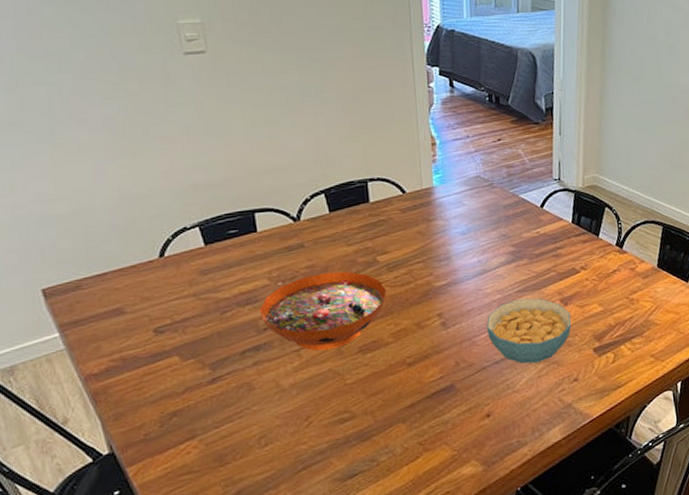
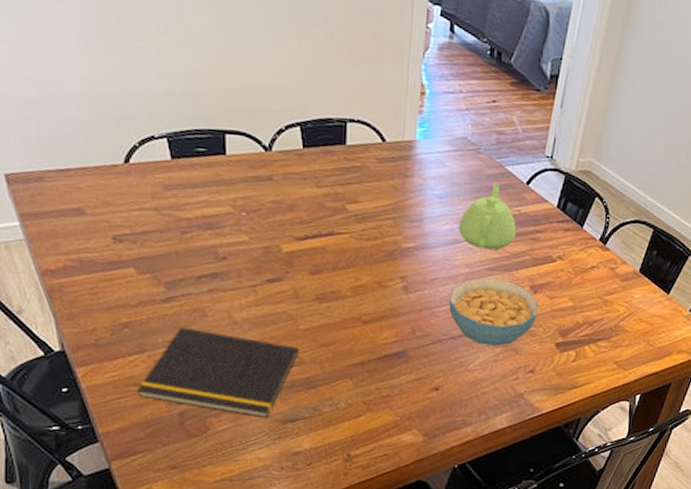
notepad: none [191,402,350,485] -> present [138,327,299,417]
decorative bowl: present [260,271,387,351] -> none [221,211,352,292]
teapot: none [485,211,539,274] -> present [459,183,516,250]

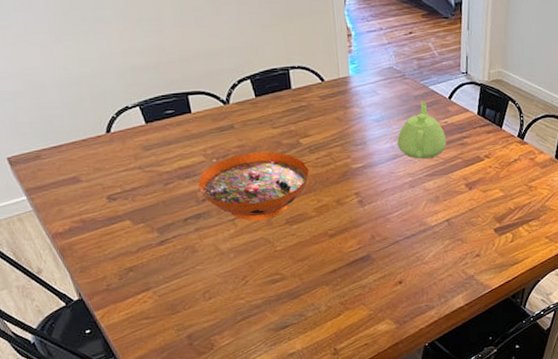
notepad: present [138,327,299,417] -> none [149,263,280,329]
decorative bowl: none [221,211,352,292] -> present [198,151,309,221]
cereal bowl: present [448,277,539,347] -> none [398,182,475,240]

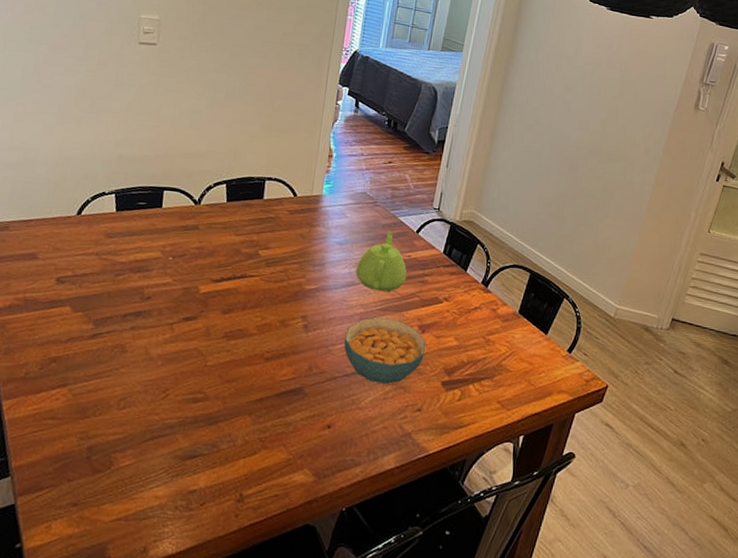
decorative bowl: present [198,151,309,221] -> none [147,256,261,330]
cereal bowl: none [398,182,475,240] -> present [344,317,427,385]

